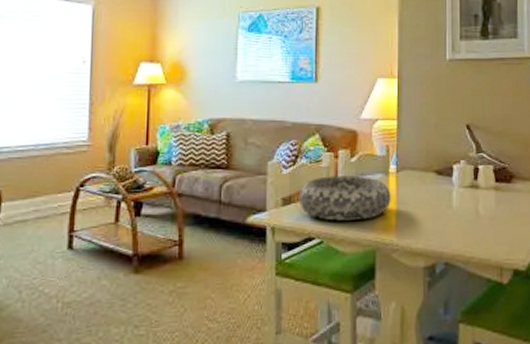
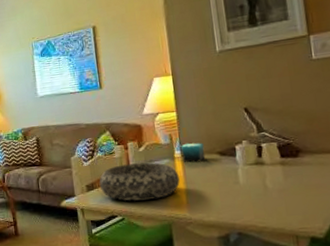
candle: none [398,157,422,180] -> present [181,142,206,163]

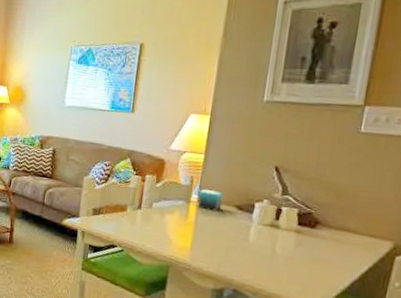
decorative bowl: present [99,162,180,201] -> none [106,195,190,239]

